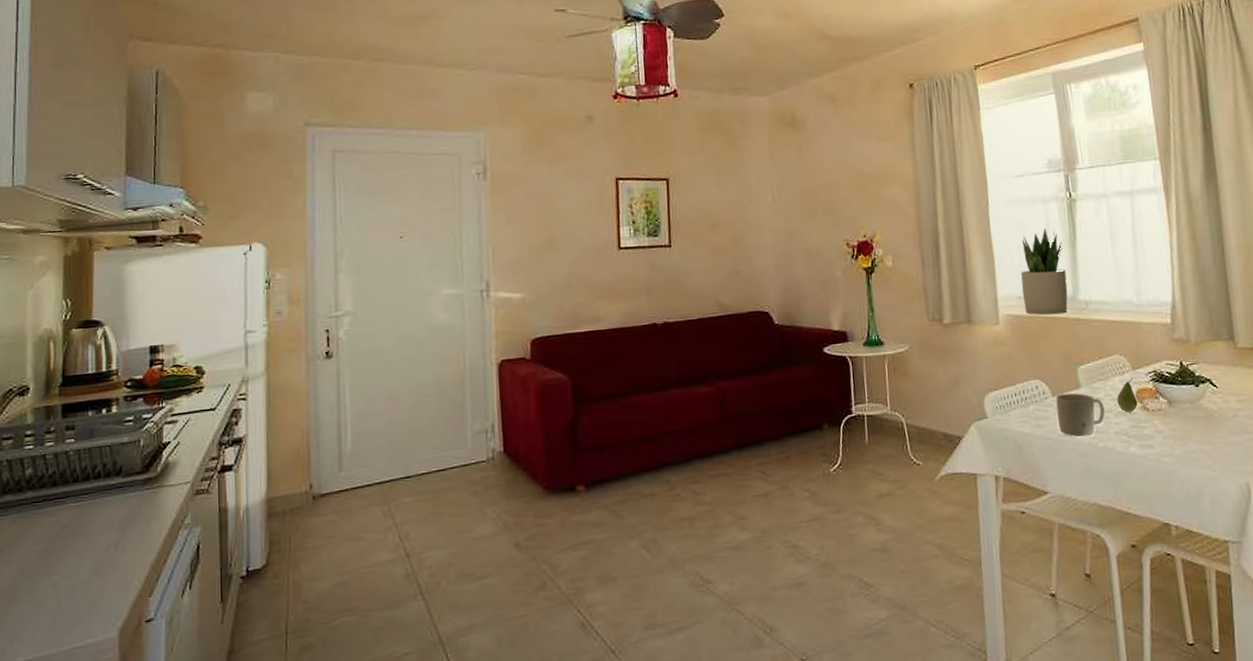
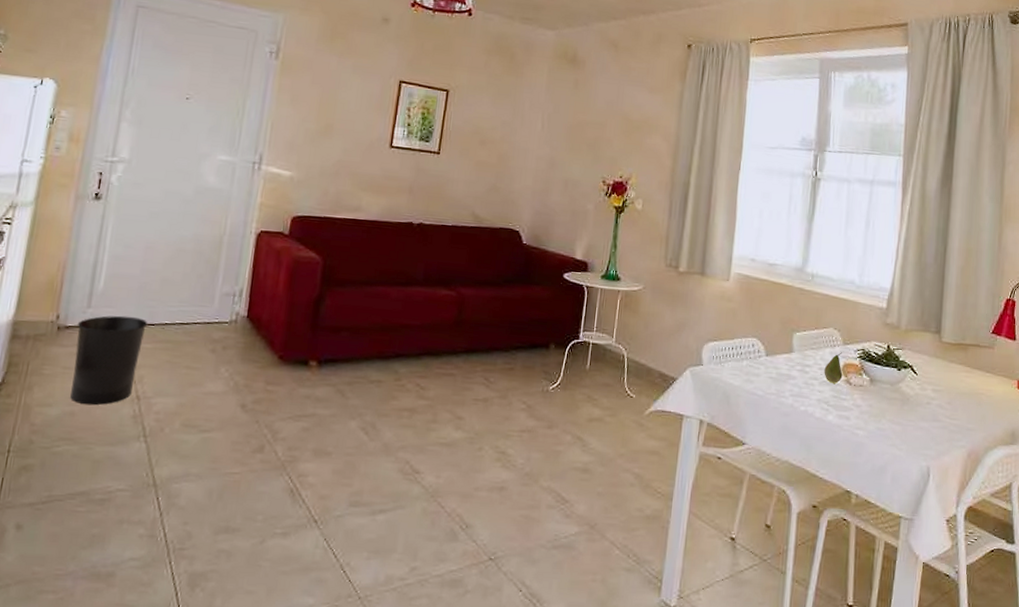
waste bin: none [332,472,404,572] -> present [70,315,148,405]
planter: present [1021,228,1068,316] -> none [755,200,801,282]
mug: present [1056,393,1105,438] -> none [766,355,812,399]

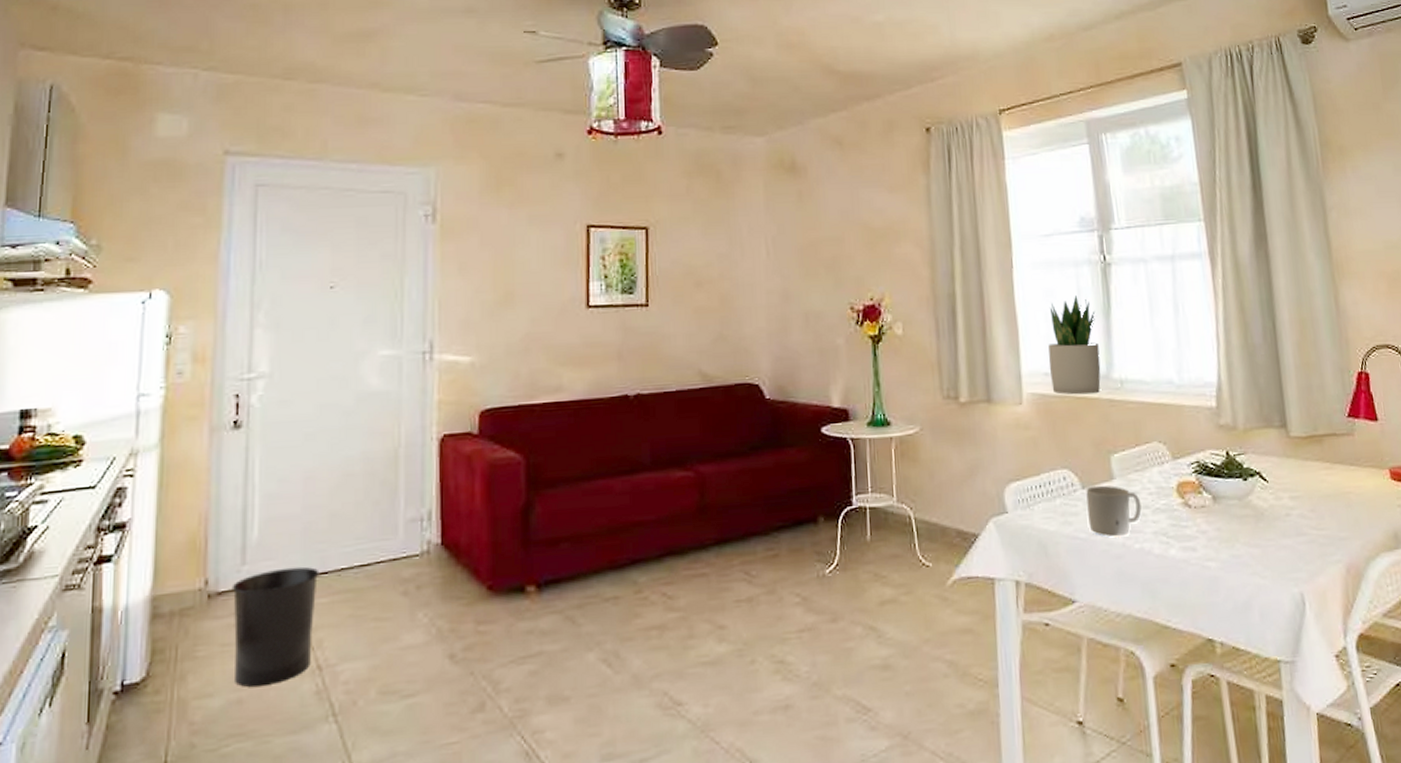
planter: none [755,200,801,282] -> present [1048,296,1101,395]
mug: none [766,355,812,399] -> present [1086,485,1142,538]
fruit: present [824,352,843,384] -> none [1155,469,1179,509]

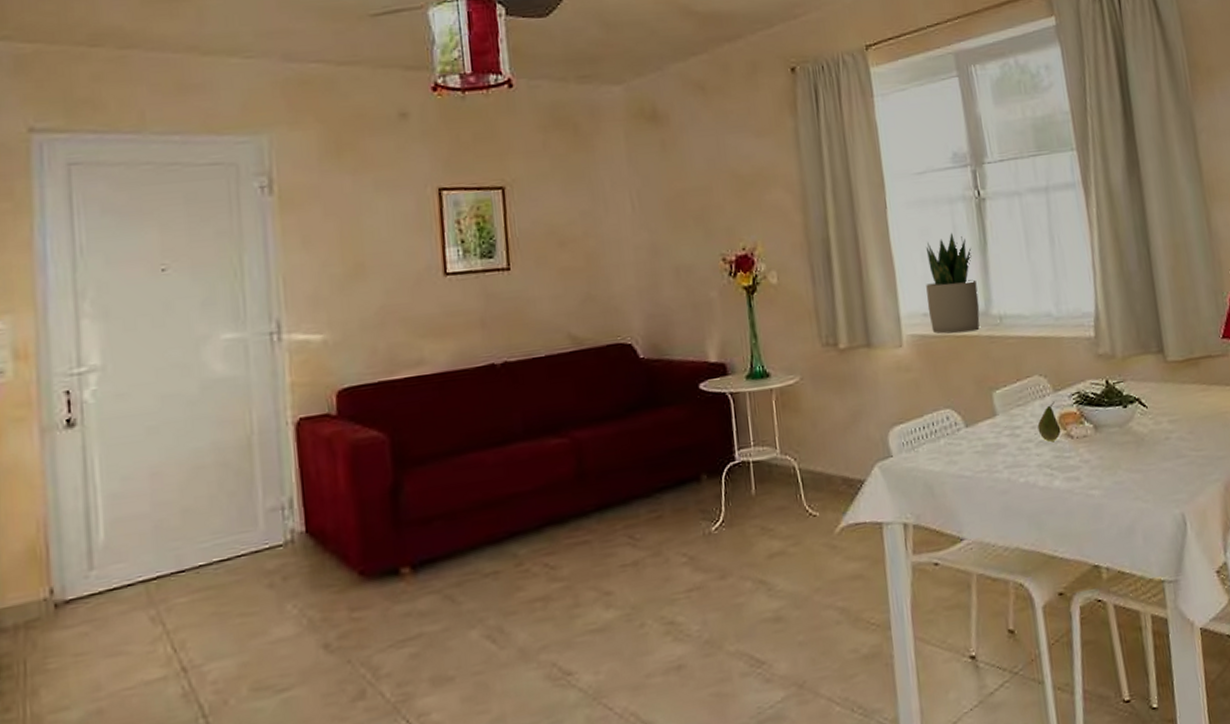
waste bin: present [231,566,320,687] -> none [80,566,176,696]
mug: present [1086,485,1142,538] -> none [969,422,1025,474]
fruit: none [1155,469,1179,509] -> present [1037,401,1061,442]

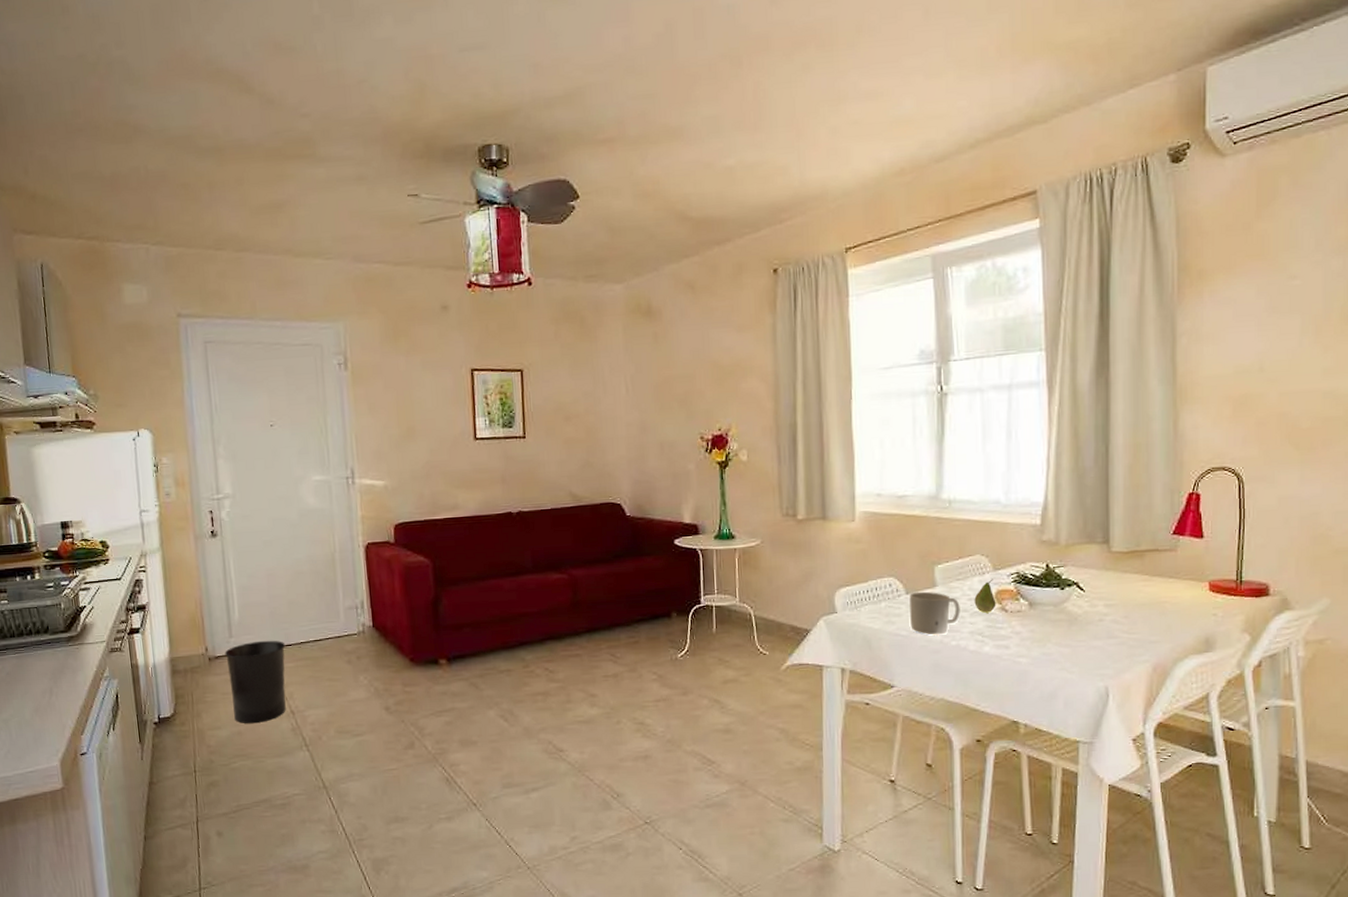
waste bin: none [80,566,176,696] -> present [224,640,286,723]
planter: present [925,233,980,335] -> none [881,424,931,514]
mug: none [969,422,1025,474] -> present [909,591,960,635]

